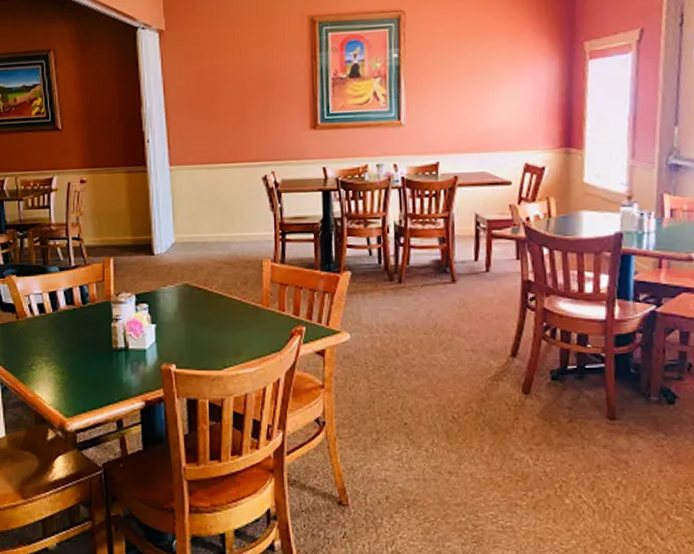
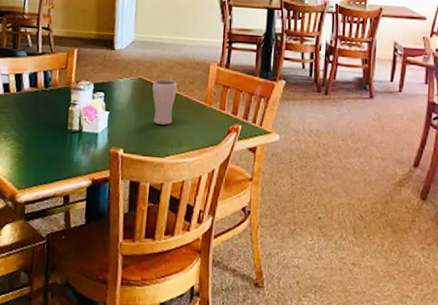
drinking glass: none [201,282,229,334] -> present [152,79,178,125]

